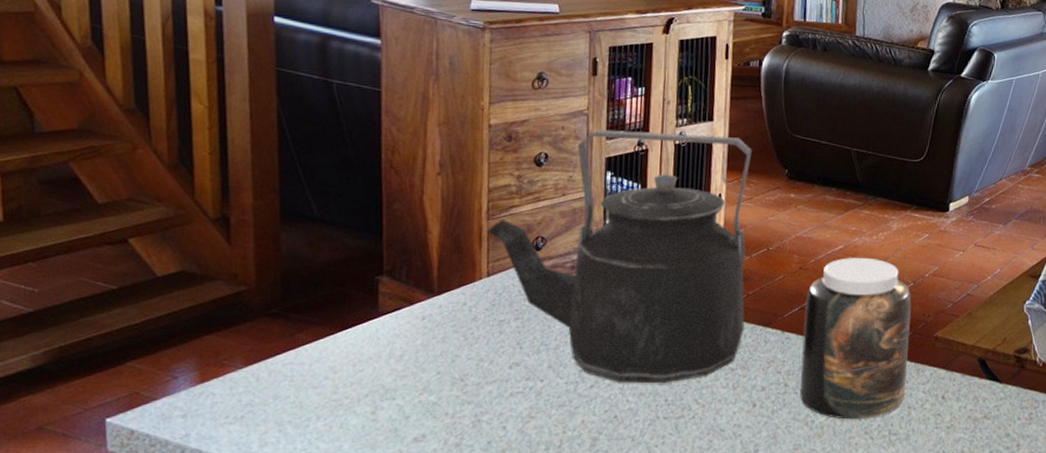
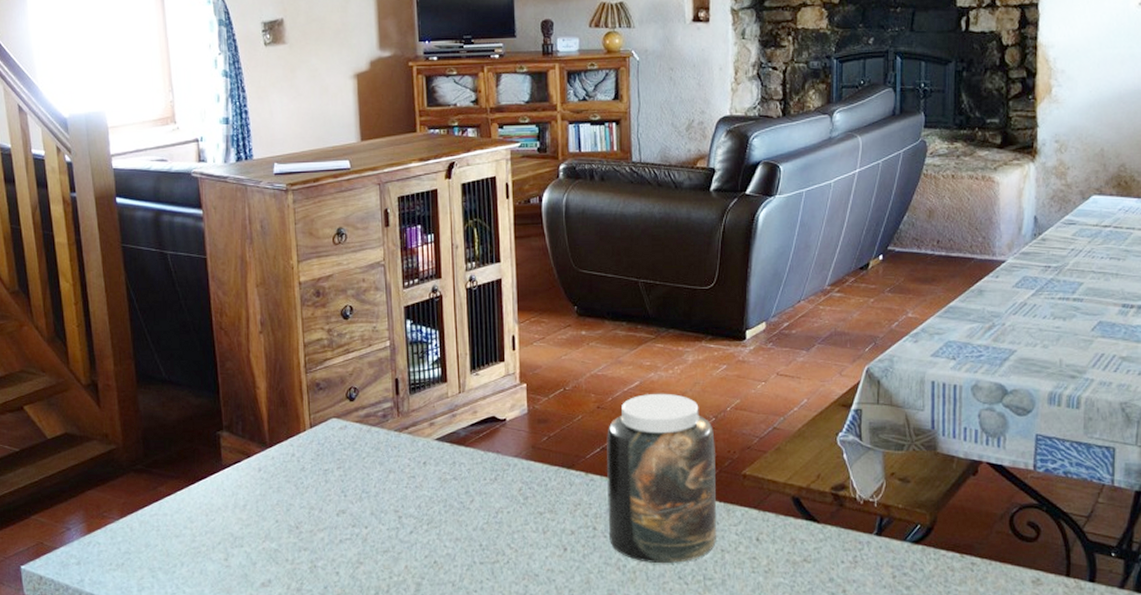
kettle: present [486,129,752,384] -> none [306,277,549,529]

